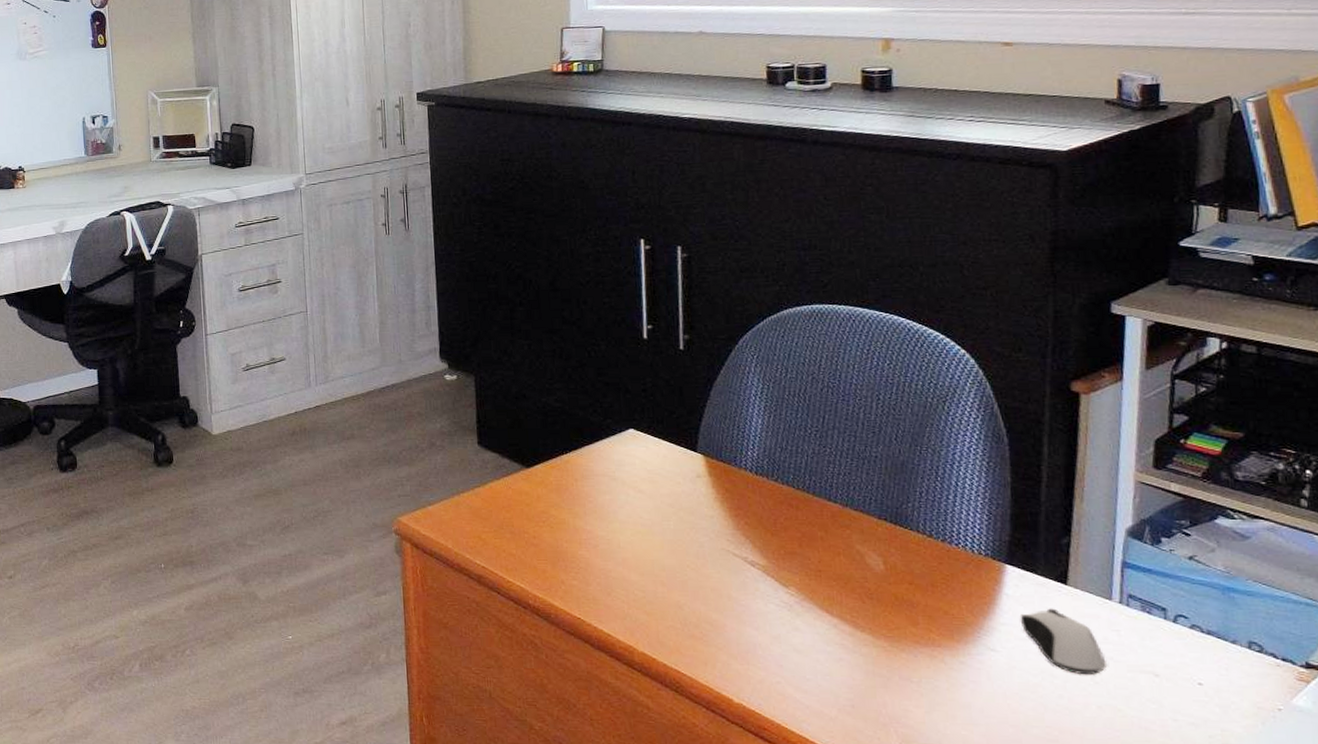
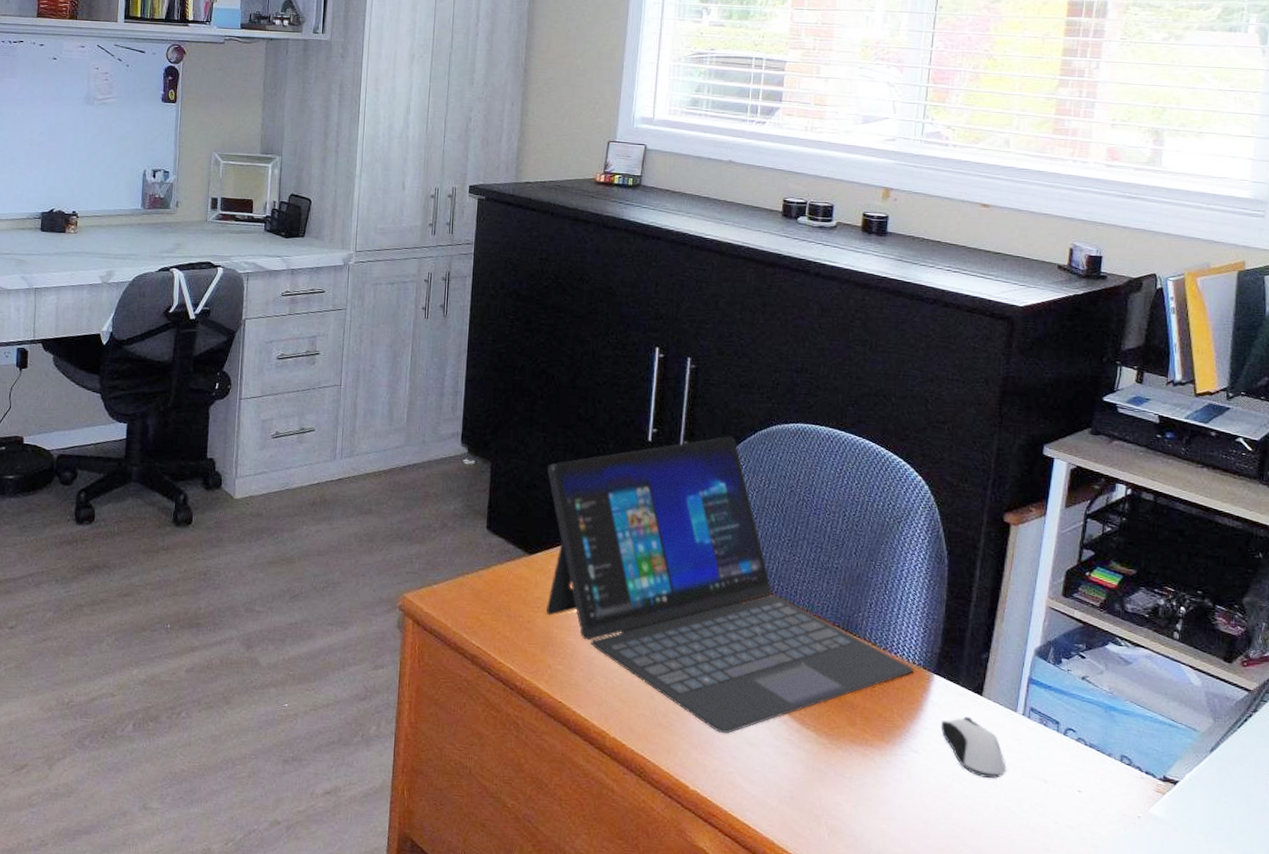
laptop: none [536,325,981,642] -> present [545,436,914,734]

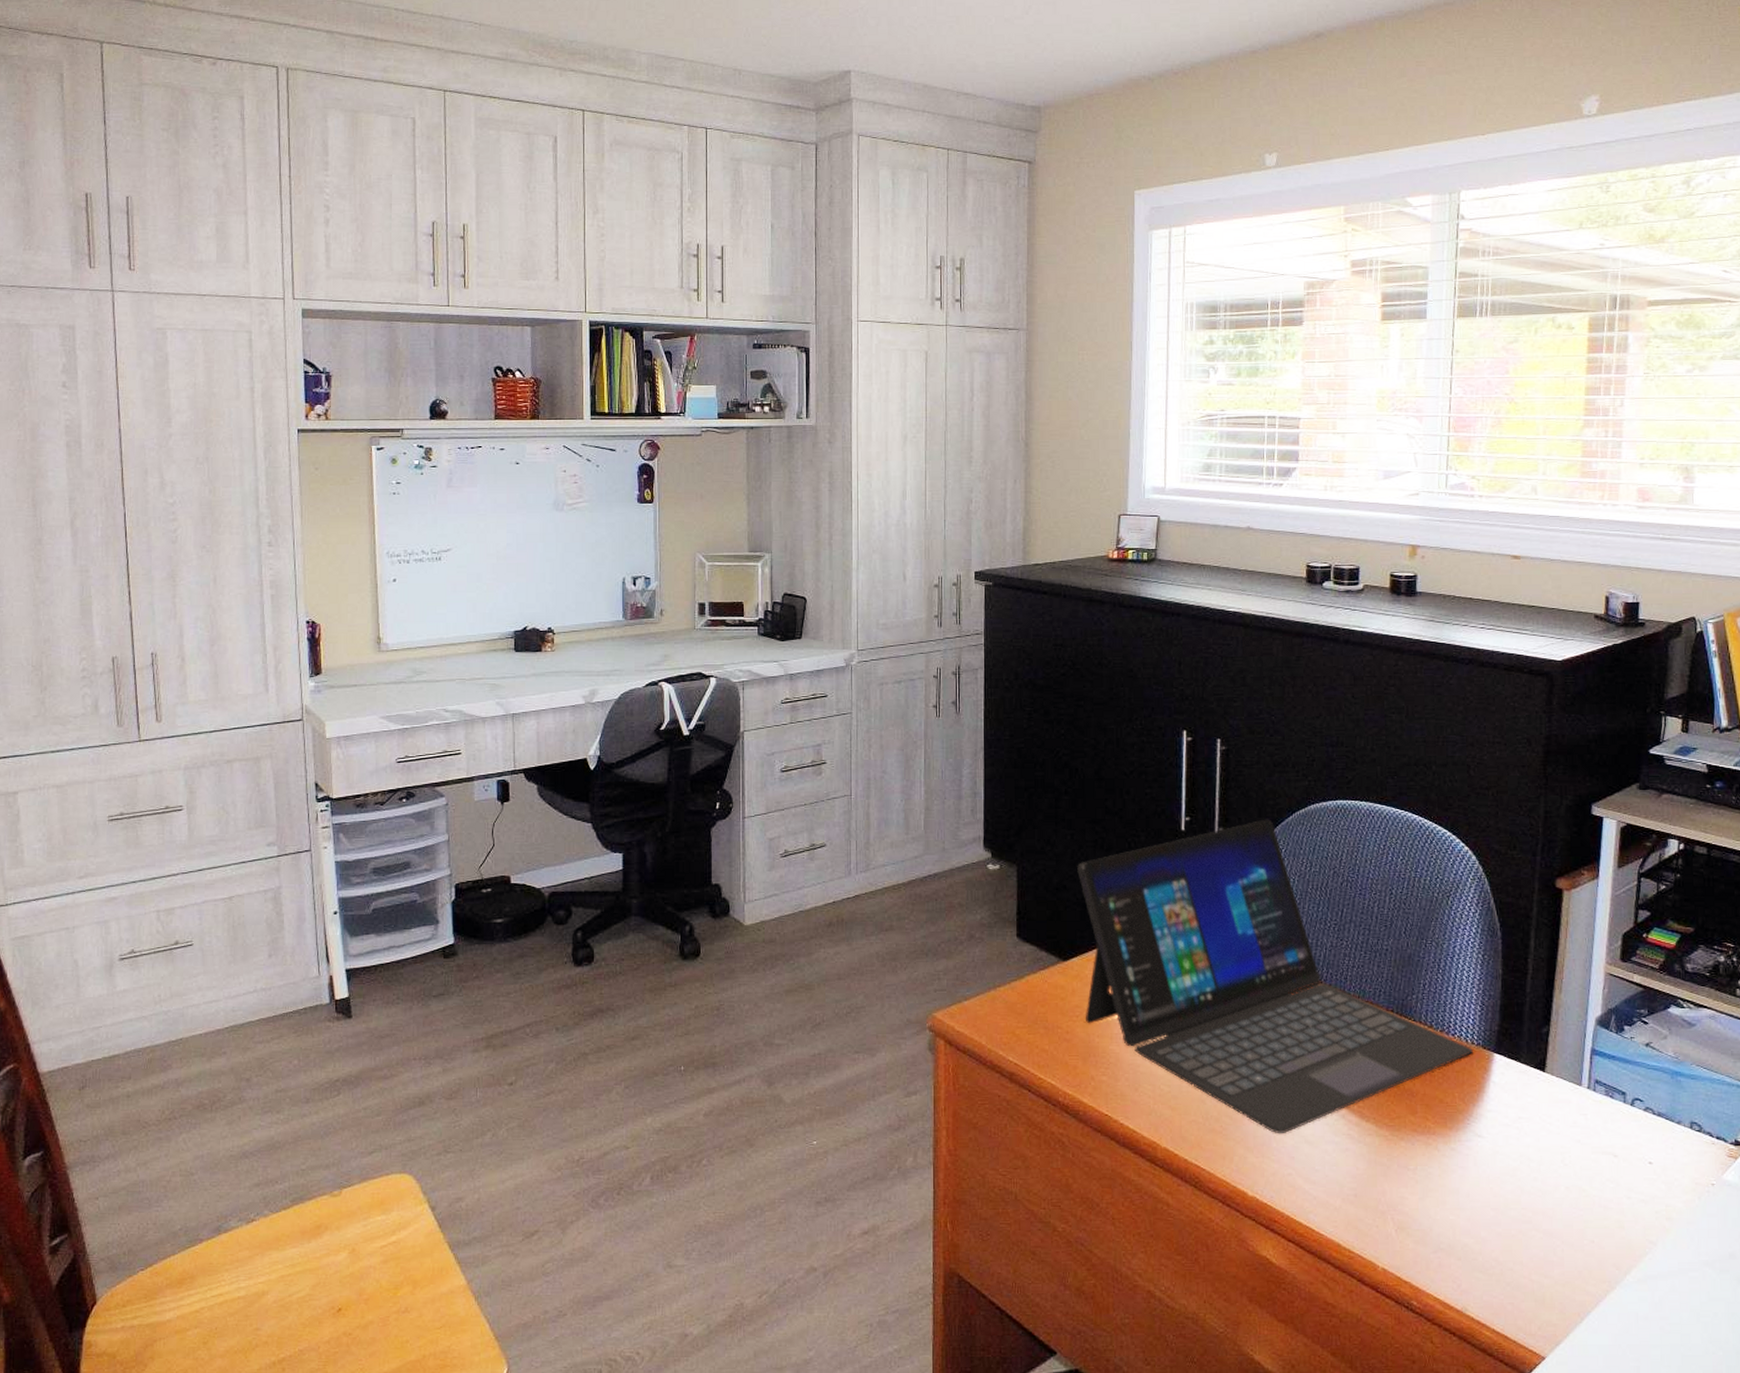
computer mouse: present [940,716,1007,779] -> none [1504,1094,1576,1158]

